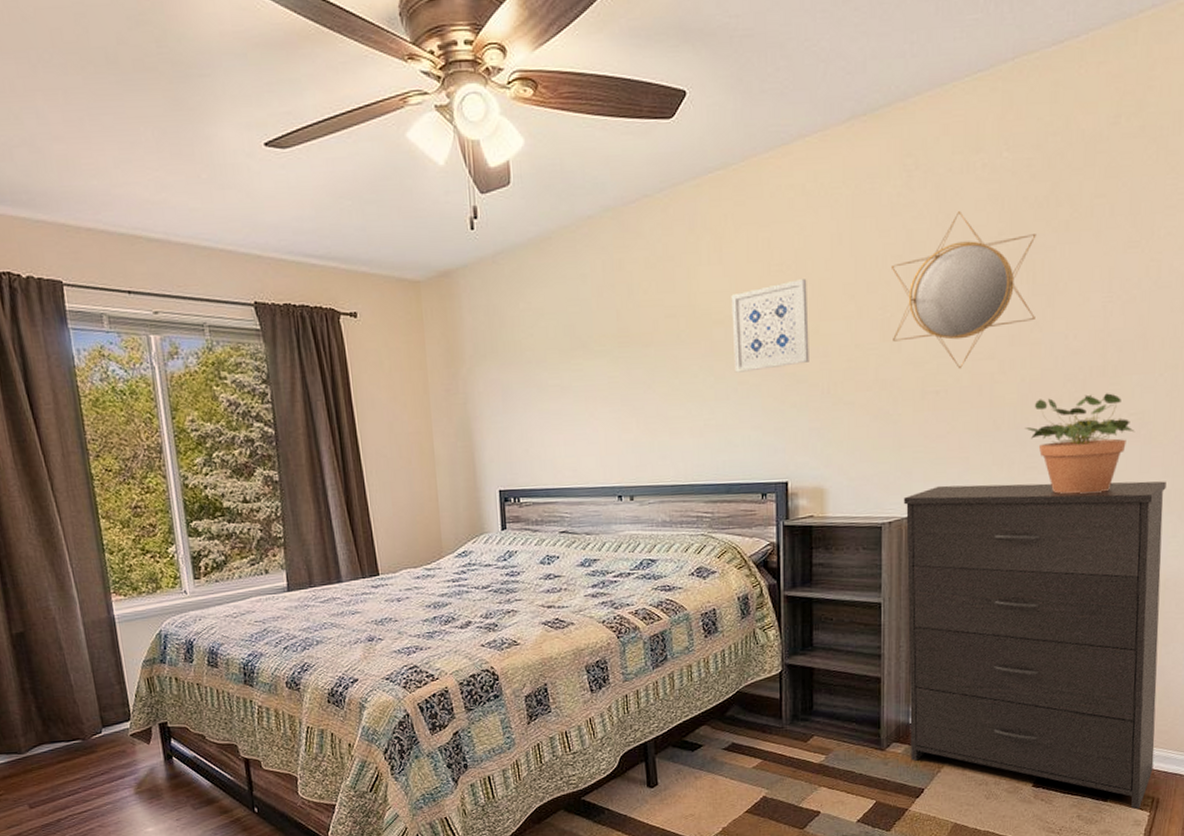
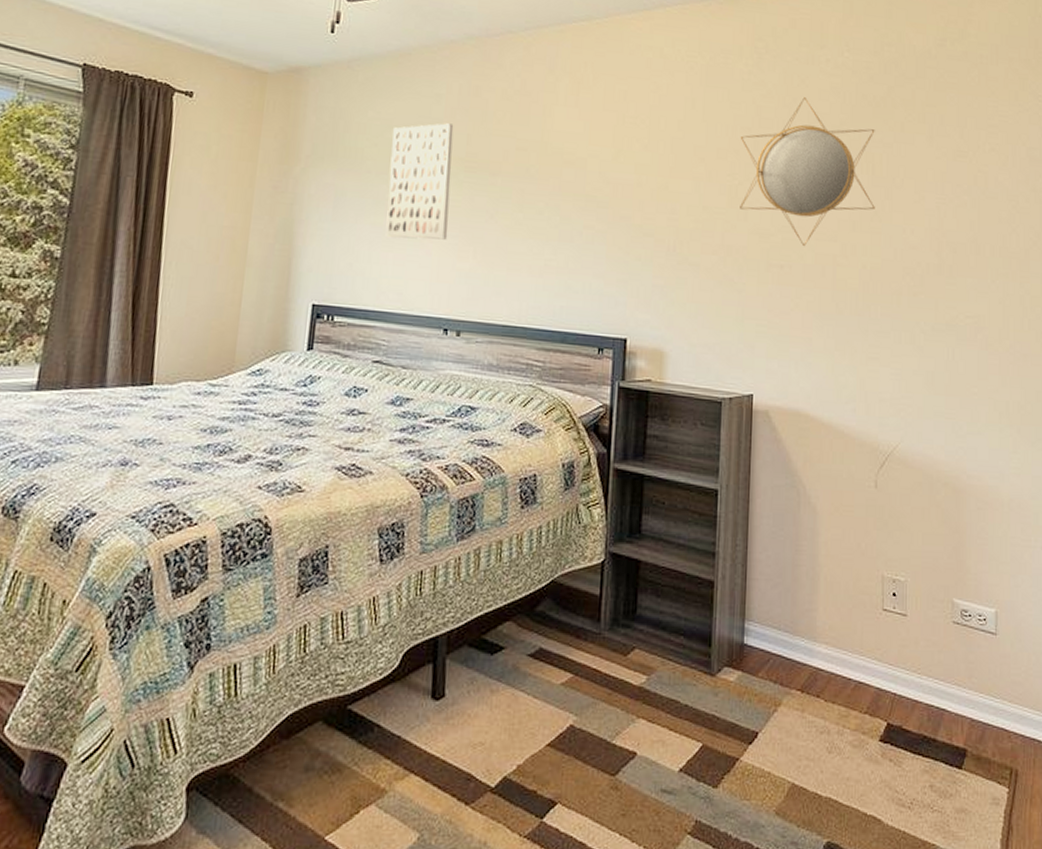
wall art: none [546,302,611,422] -> present [385,123,454,240]
wall art: present [731,279,809,373] -> none [581,134,660,218]
dresser: present [903,481,1166,810] -> none [744,365,1009,783]
potted plant: present [1024,393,1135,494] -> none [866,288,972,395]

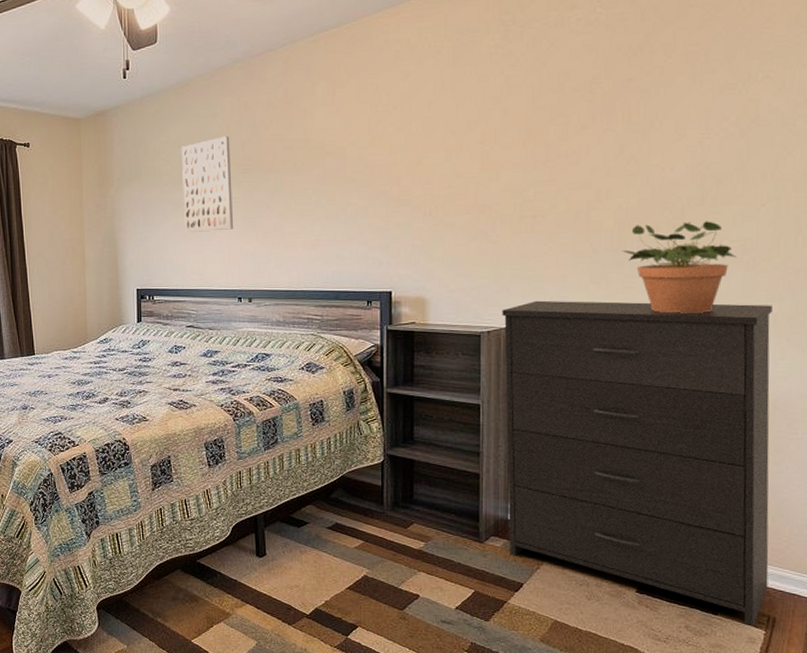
home mirror: present [740,97,875,247] -> none [489,59,631,197]
dresser: none [744,365,1009,783] -> present [502,300,772,627]
potted plant: none [866,288,972,395] -> present [622,221,737,313]

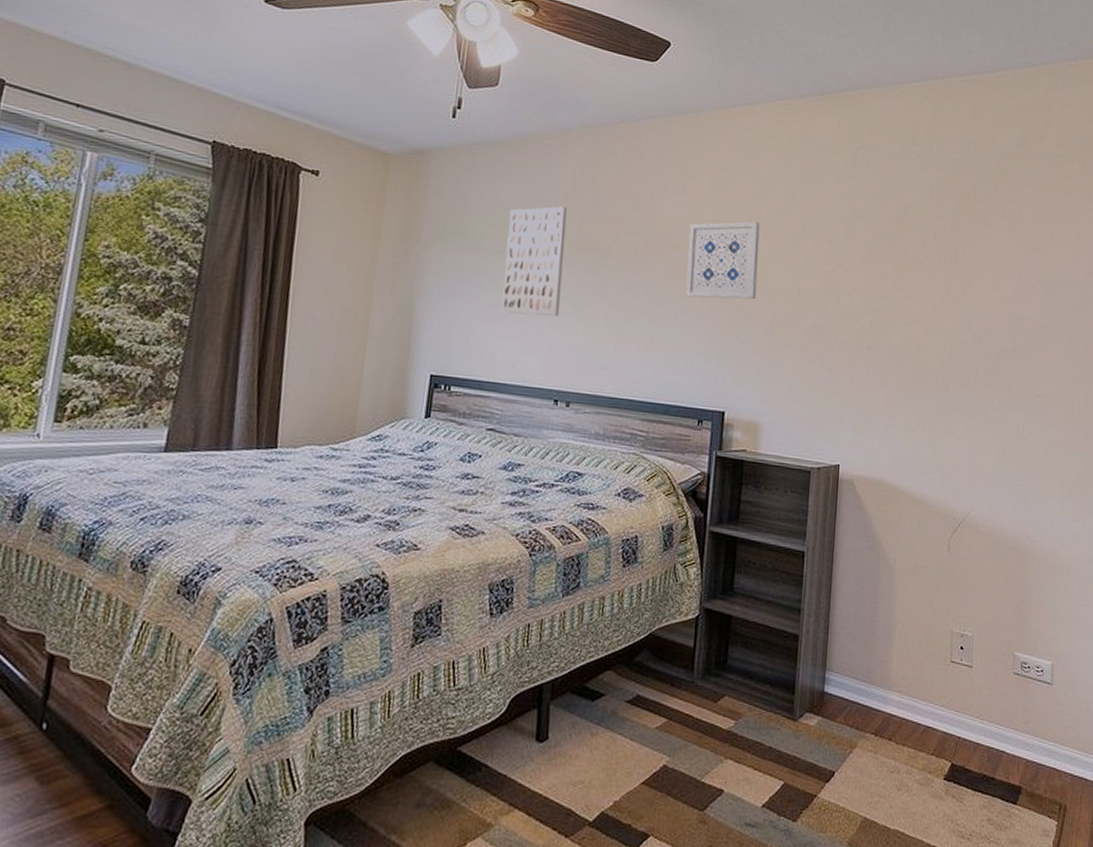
wall art: none [342,117,413,196] -> present [685,221,760,300]
dresser: present [502,300,772,627] -> none [823,438,1067,817]
potted plant: present [622,221,737,313] -> none [945,369,1040,467]

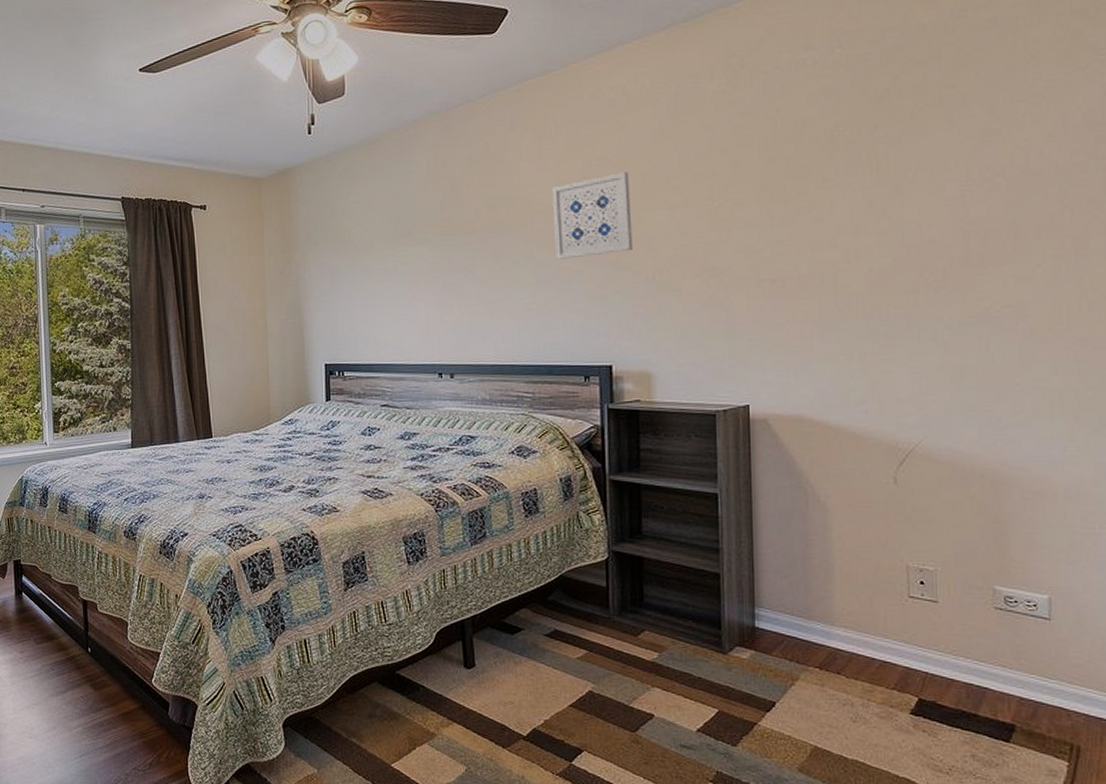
wall art: present [501,206,568,317] -> none [373,195,433,302]

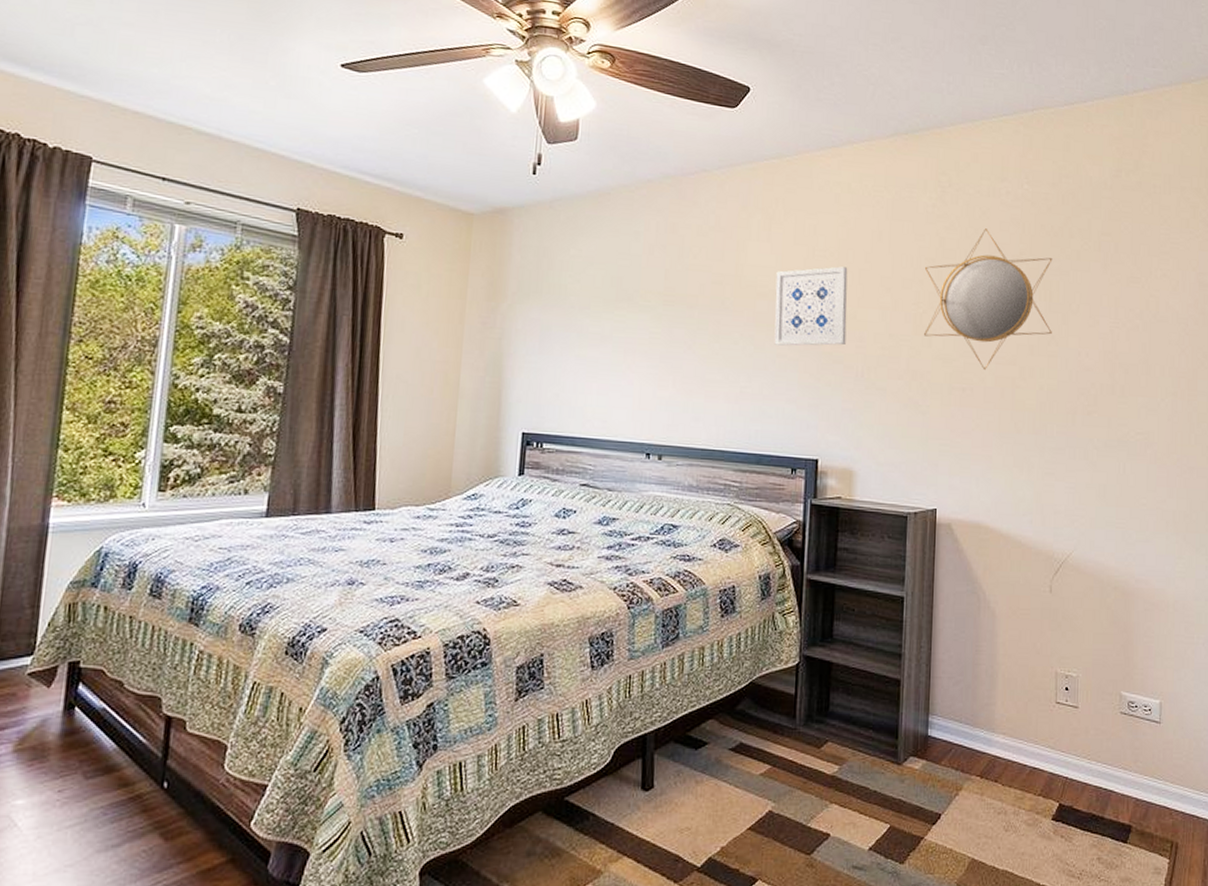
home mirror: none [717,106,882,258] -> present [924,228,1053,371]

